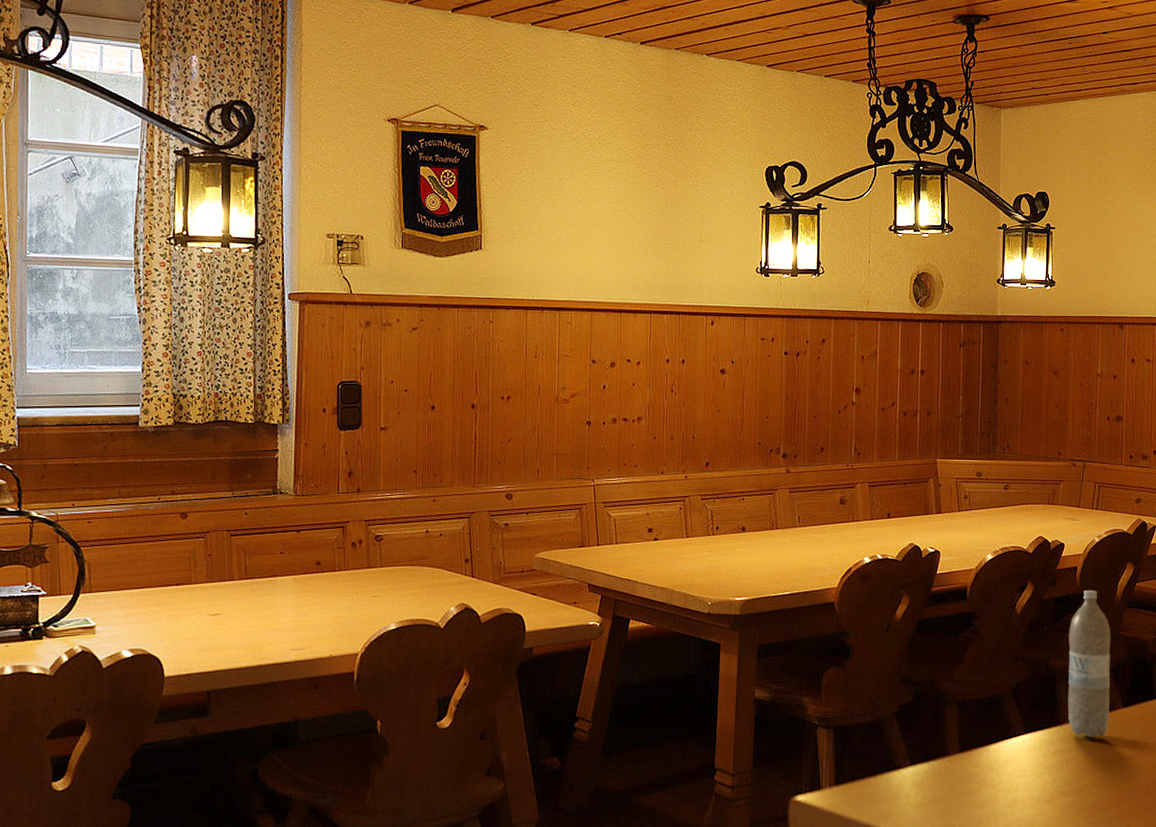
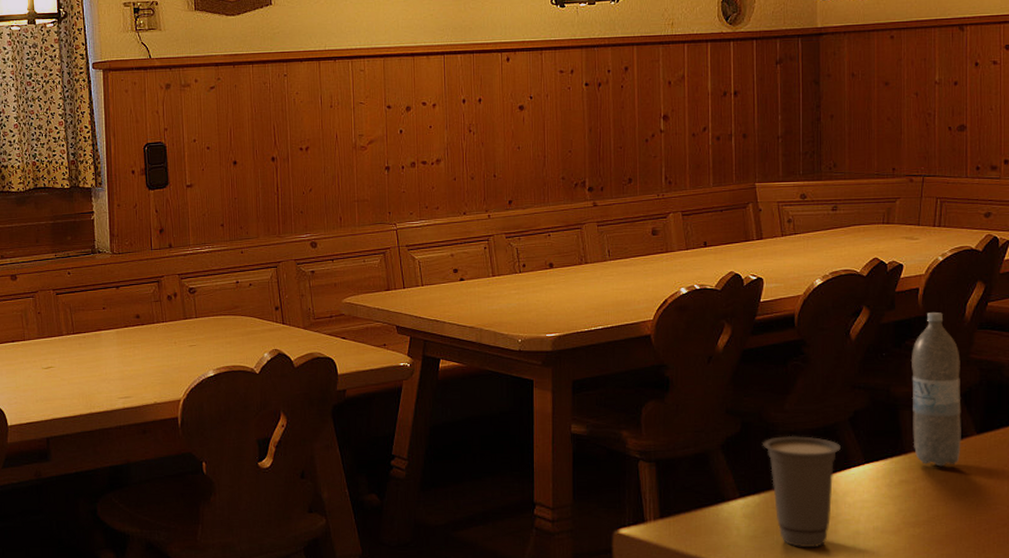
cup: none [932,704,1003,816] -> present [762,435,840,548]

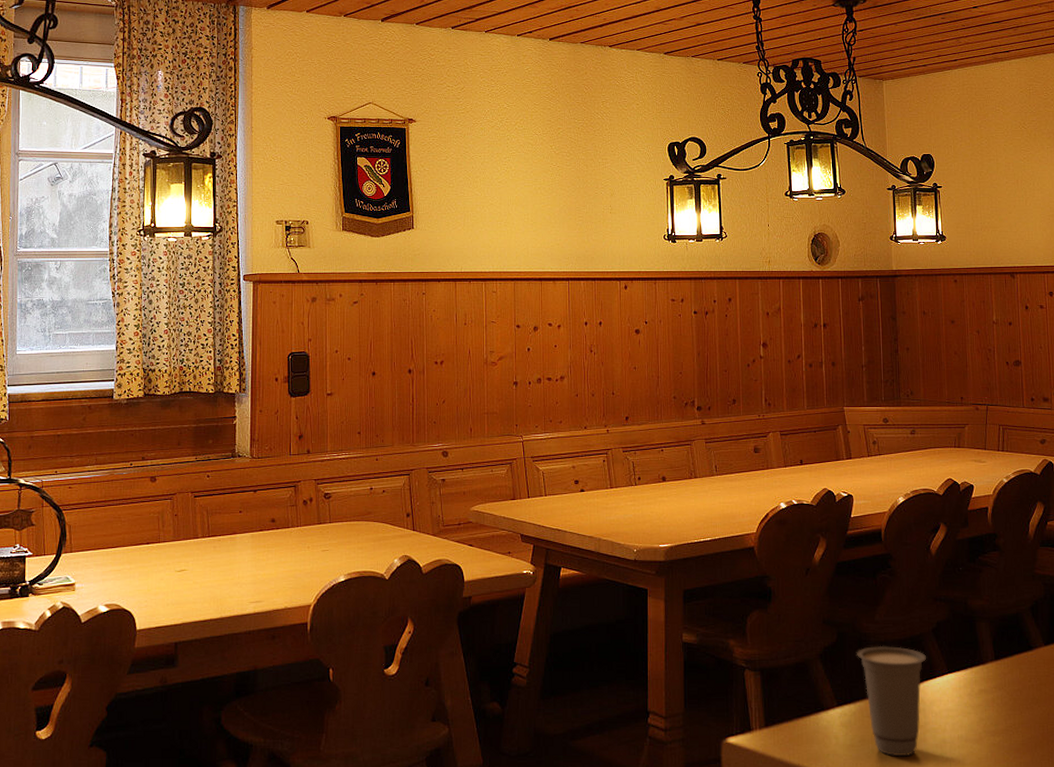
water bottle: present [912,312,961,467] -> none [984,530,1032,677]

